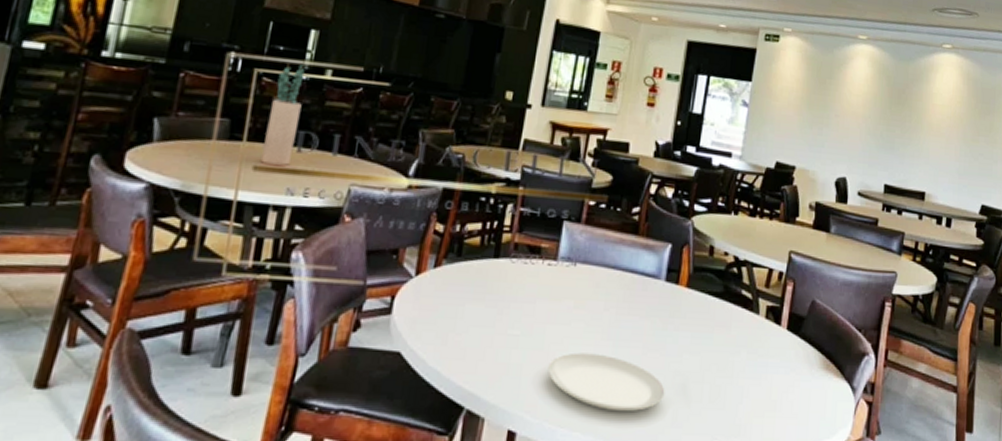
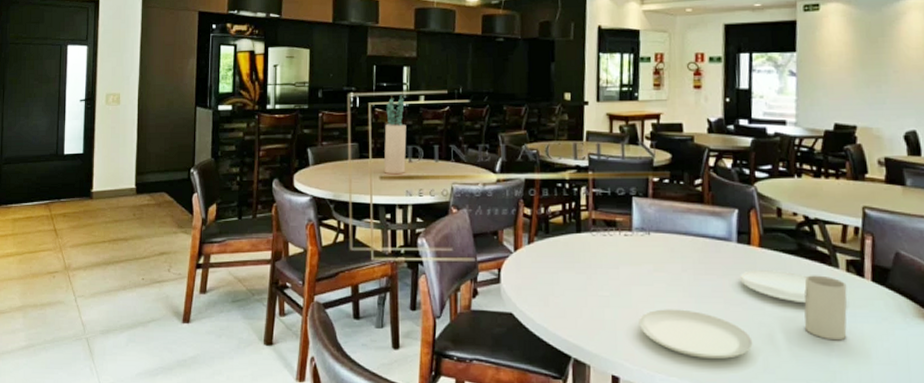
plate: none [662,312,728,351] -> present [740,270,807,304]
cup: none [717,320,764,392] -> present [804,275,847,341]

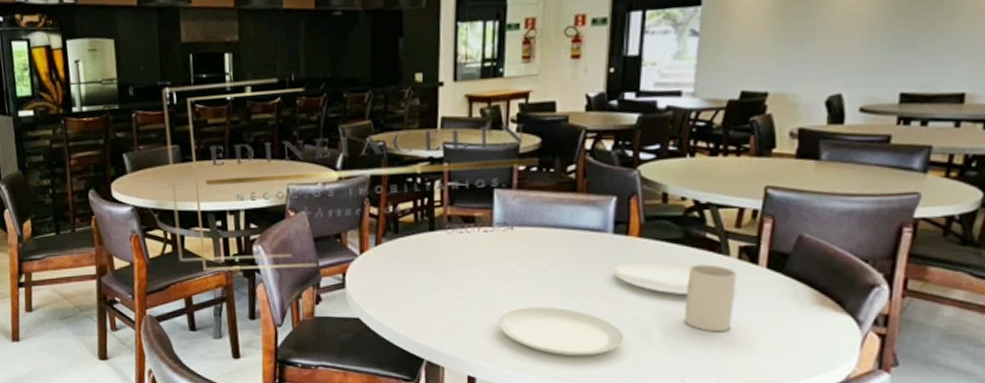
vase: present [383,91,407,175] -> none [207,83,235,179]

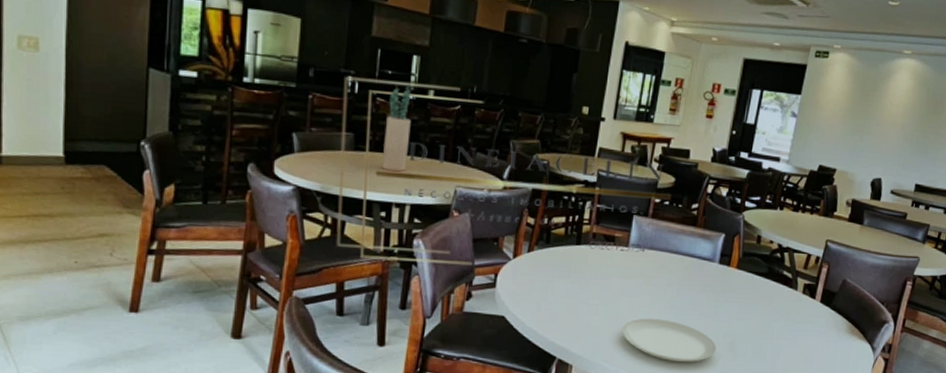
vase: none [207,83,235,179] -> present [381,82,413,172]
plate: present [614,261,691,295] -> none [715,288,770,319]
cup: present [683,264,737,332] -> none [760,295,800,350]

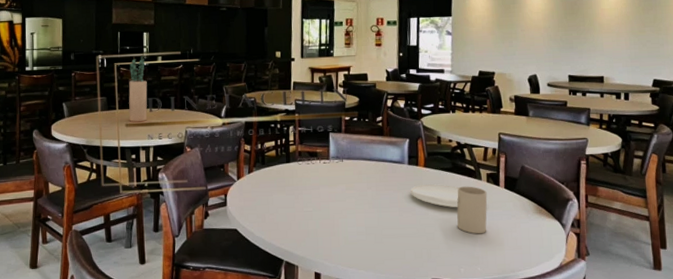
plate: present [621,318,717,363] -> none [335,218,420,255]
plate: none [715,288,770,319] -> present [410,184,459,208]
cup: none [760,295,800,350] -> present [457,186,487,234]

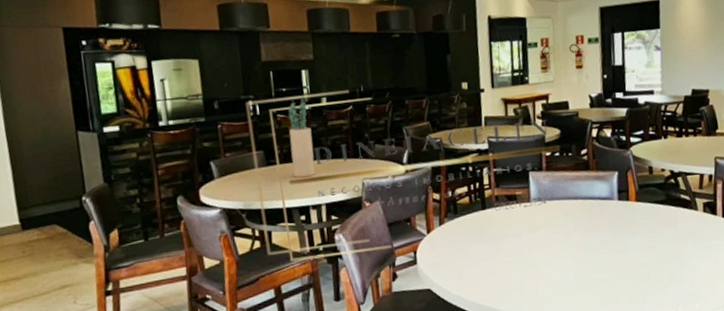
plate: present [410,184,459,208] -> none [621,219,674,244]
cup: present [457,186,487,234] -> none [672,218,705,269]

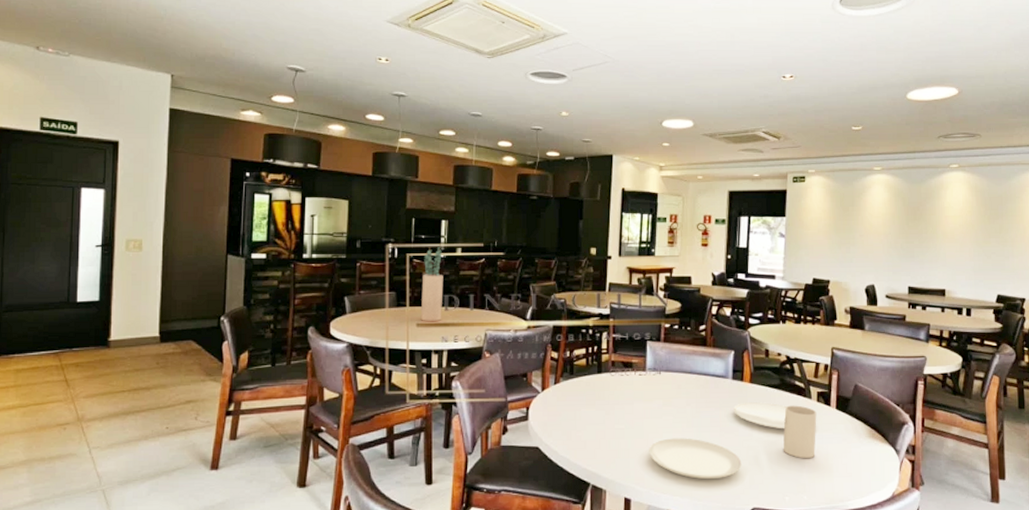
plate: none [540,262,634,301] -> present [649,438,742,480]
plate: none [621,219,674,244] -> present [733,402,786,429]
cup: none [672,218,705,269] -> present [783,405,817,459]

